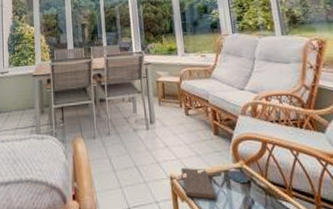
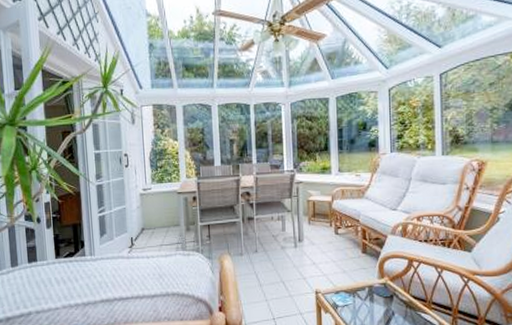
book: present [181,167,216,200] -> none [326,282,358,312]

